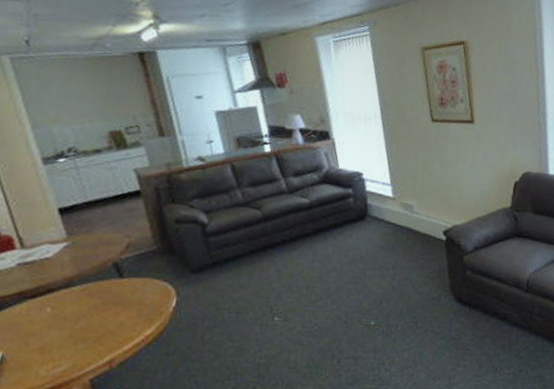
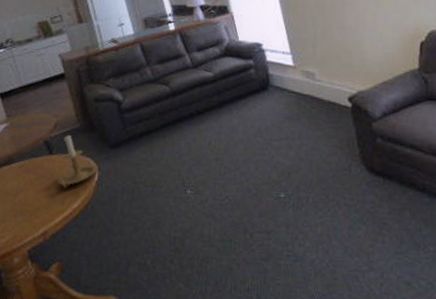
candle holder: none [128,256,177,315] -> present [57,134,98,189]

